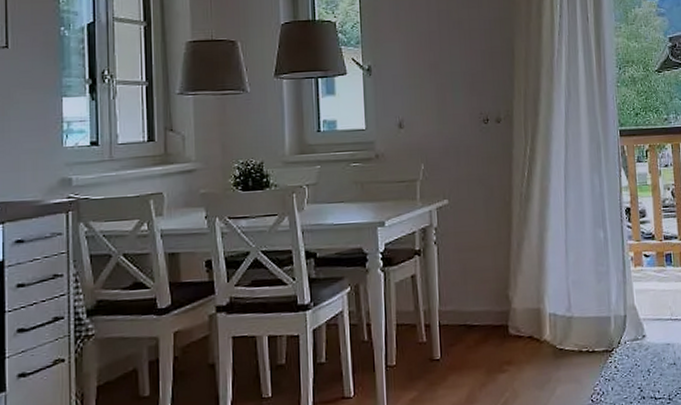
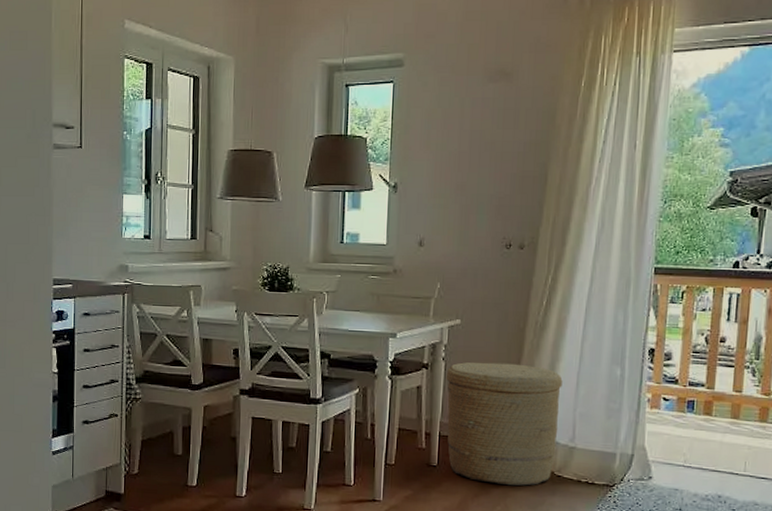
basket: none [439,238,555,369] -> present [446,362,563,486]

